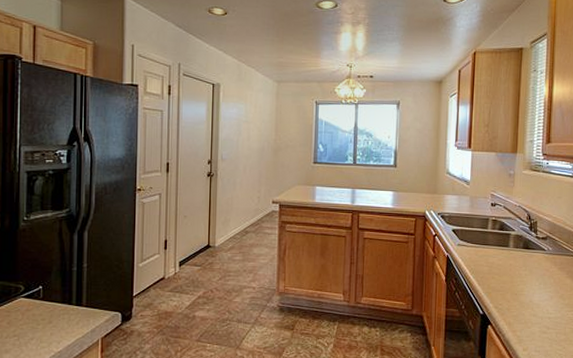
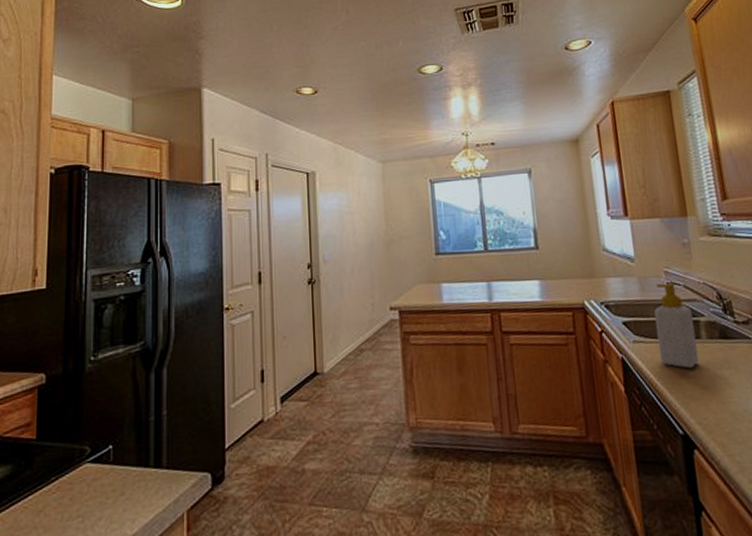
soap bottle: none [475,203,506,268] -> present [654,283,699,369]

